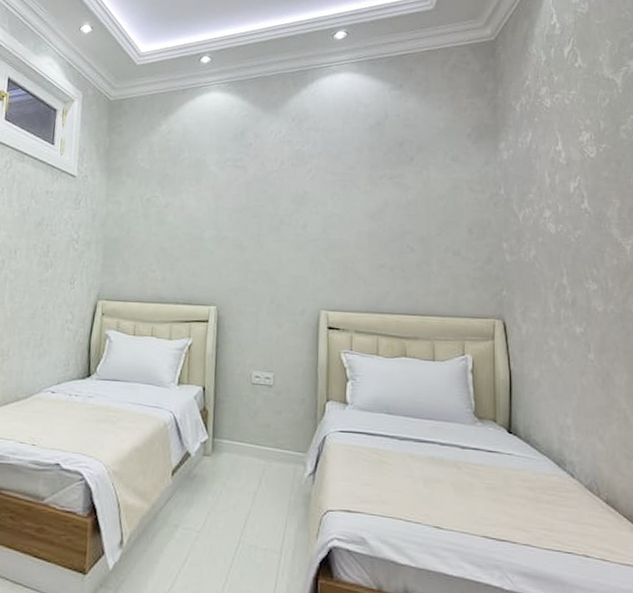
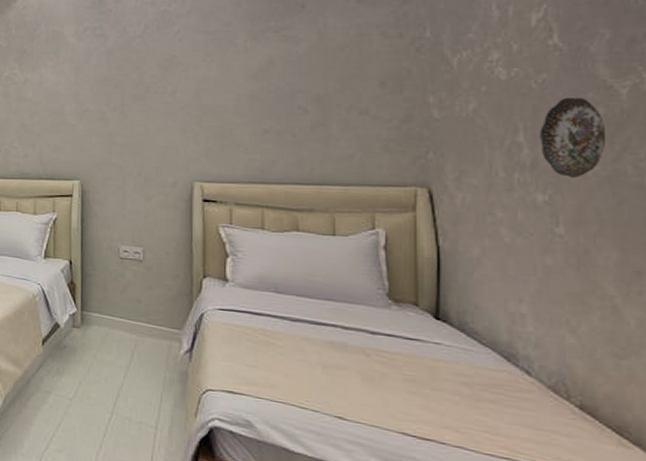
decorative plate: none [577,250,619,314] -> present [540,97,607,177]

